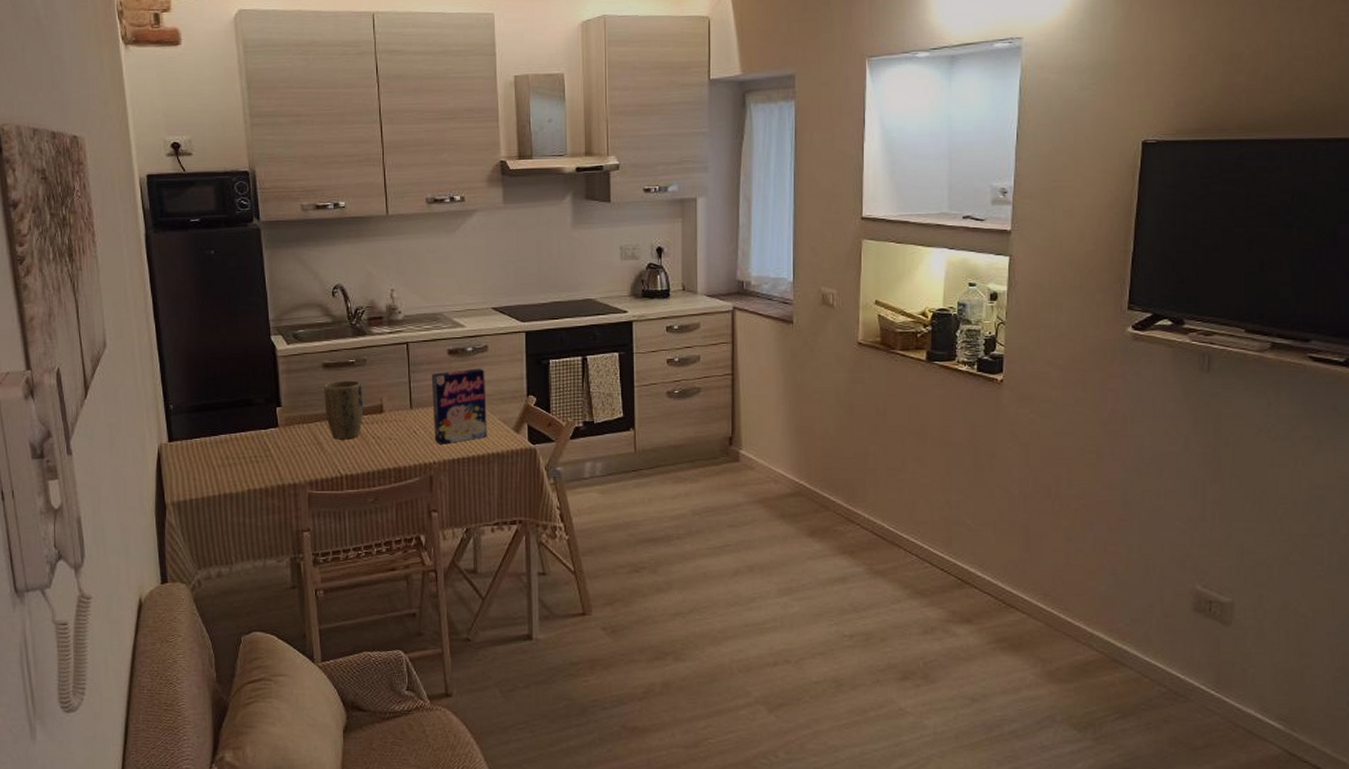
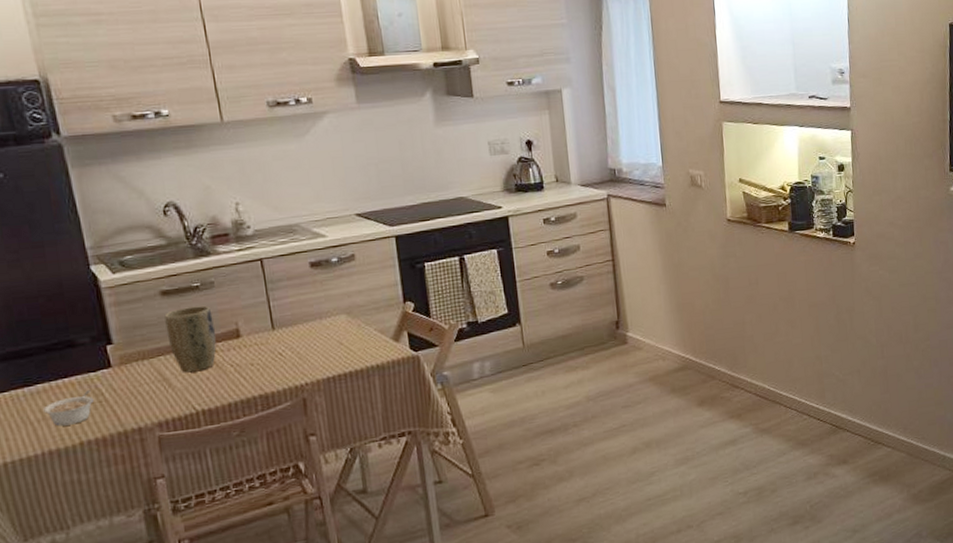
legume: none [223,445,263,473] -> present [42,390,95,426]
cereal box: present [432,368,487,445] -> none [294,278,364,364]

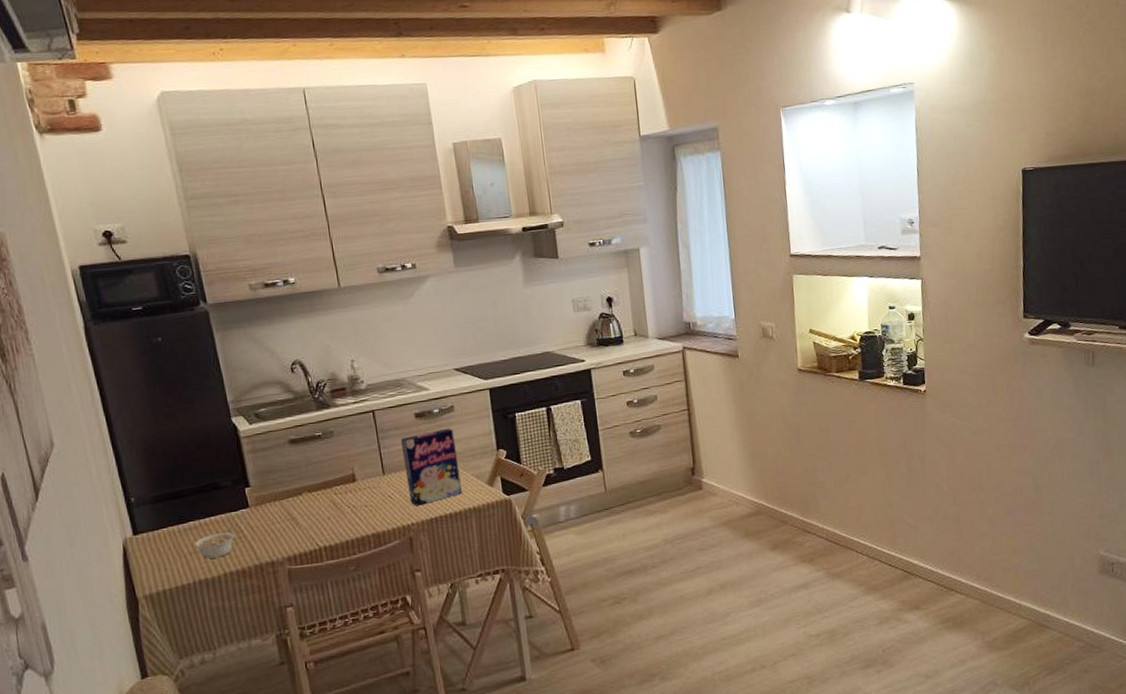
plant pot: present [164,305,217,373] -> none [292,453,336,513]
cereal box: none [294,278,364,364] -> present [401,428,462,506]

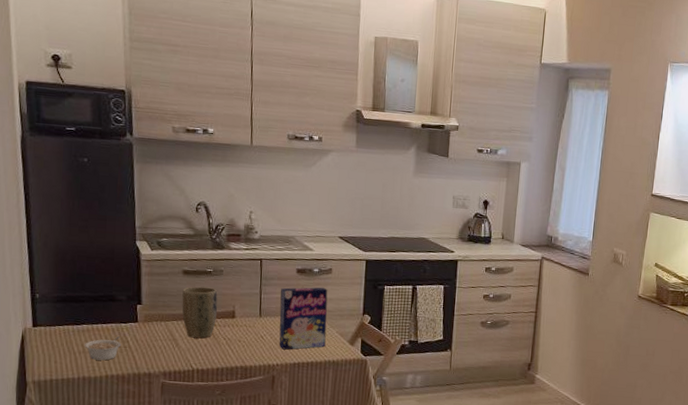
plant pot: none [292,453,336,513] -> present [182,286,218,339]

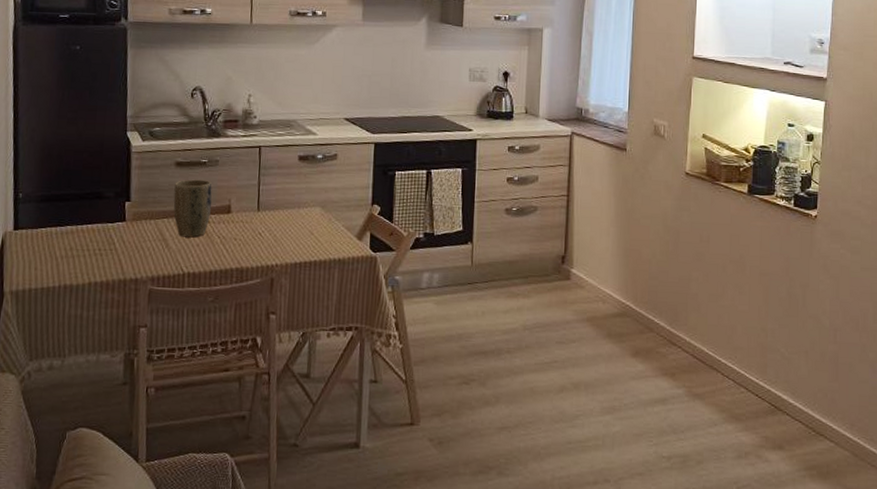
legume: present [84,336,122,361] -> none [67,238,107,266]
cereal box: present [279,287,328,350] -> none [278,175,333,248]

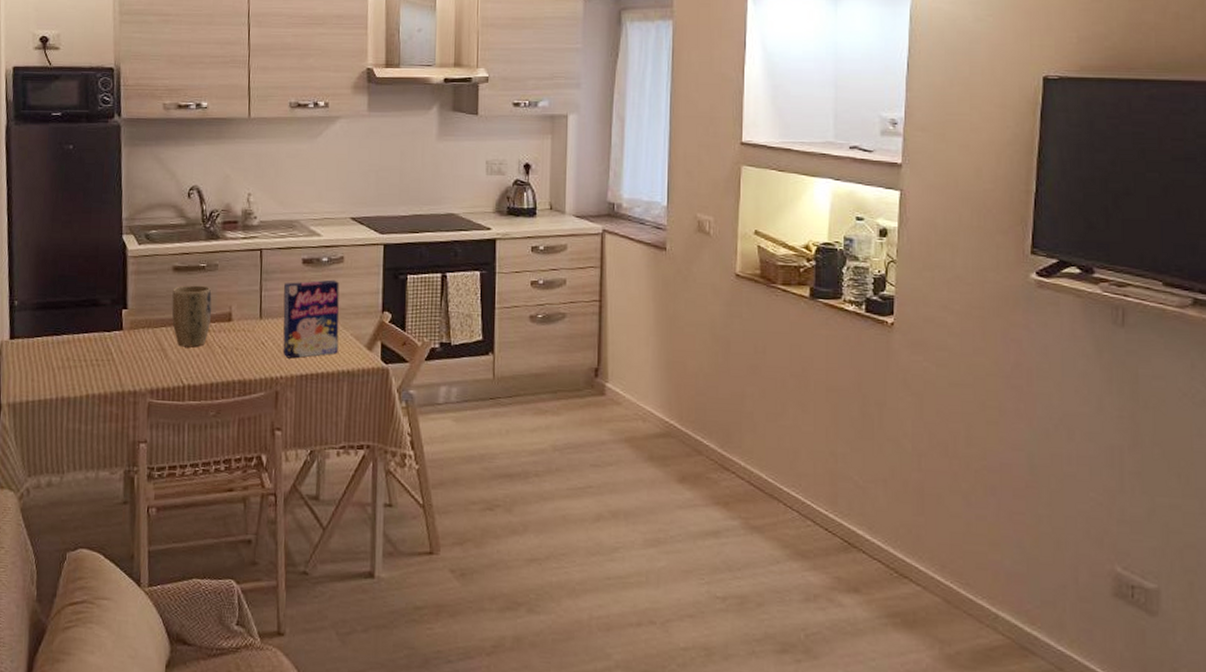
cereal box: none [278,175,333,248] -> present [282,279,340,359]

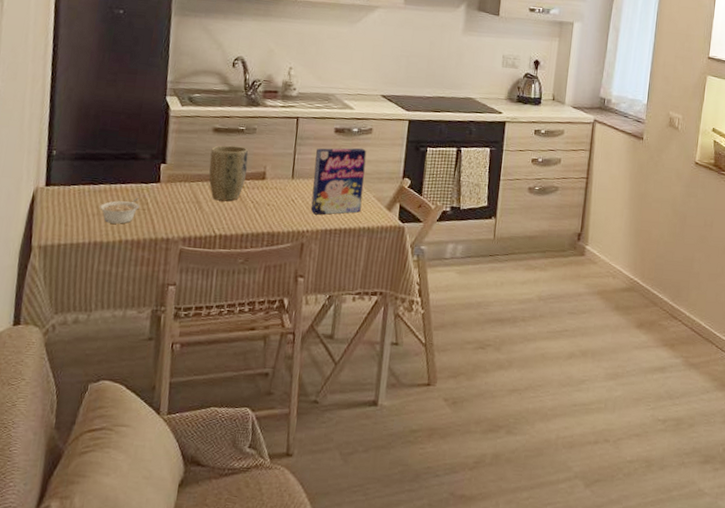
legume: none [63,347,104,377] -> present [99,198,140,224]

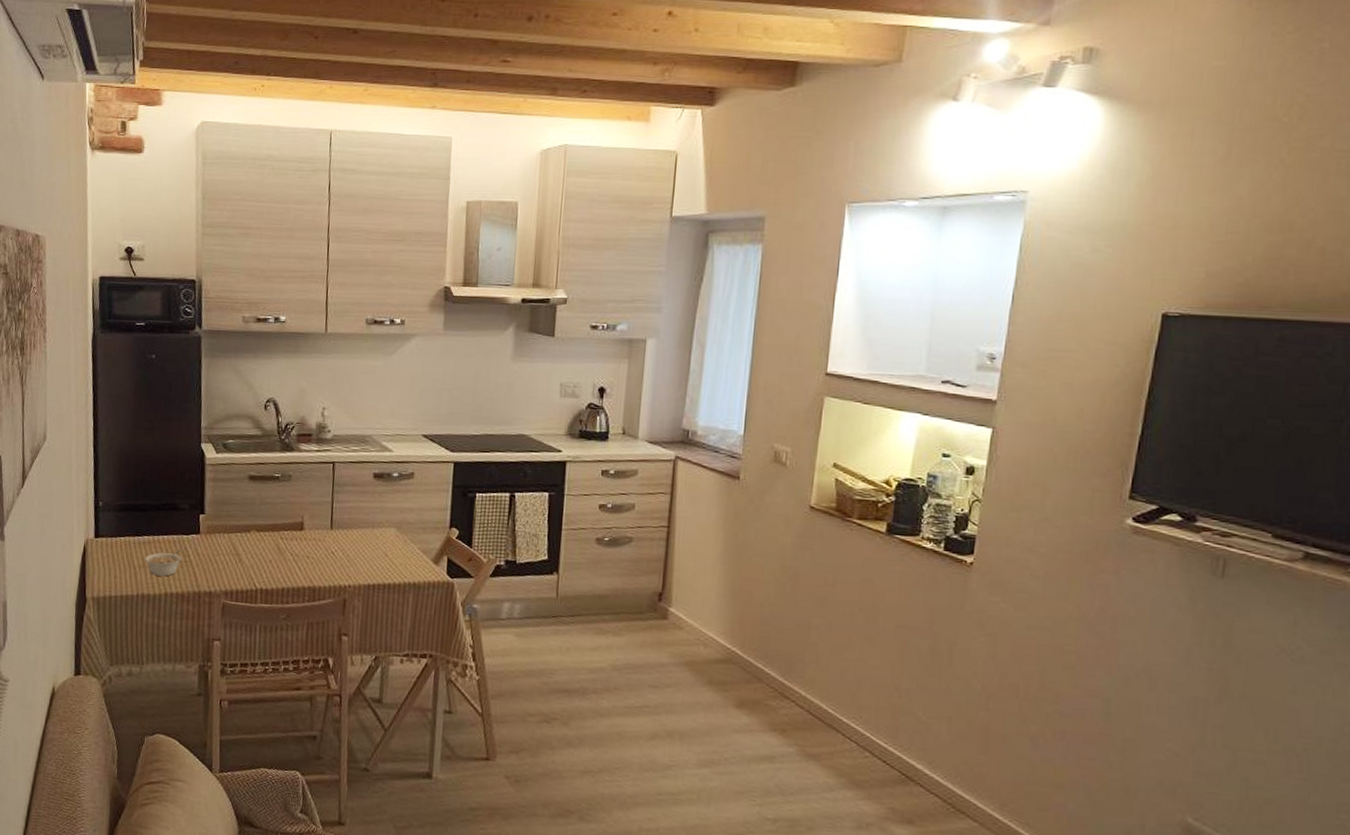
plant pot: present [209,145,249,202] -> none [246,493,285,554]
cereal box: present [310,147,367,215] -> none [351,494,409,569]

